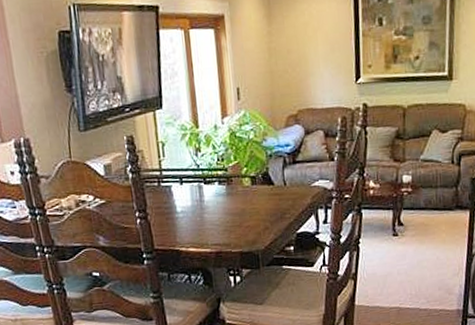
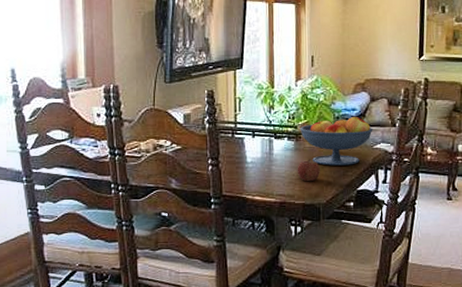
fruit bowl: none [230,152,310,209] -> present [300,116,373,166]
apple: none [231,204,256,229] -> present [297,160,320,182]

